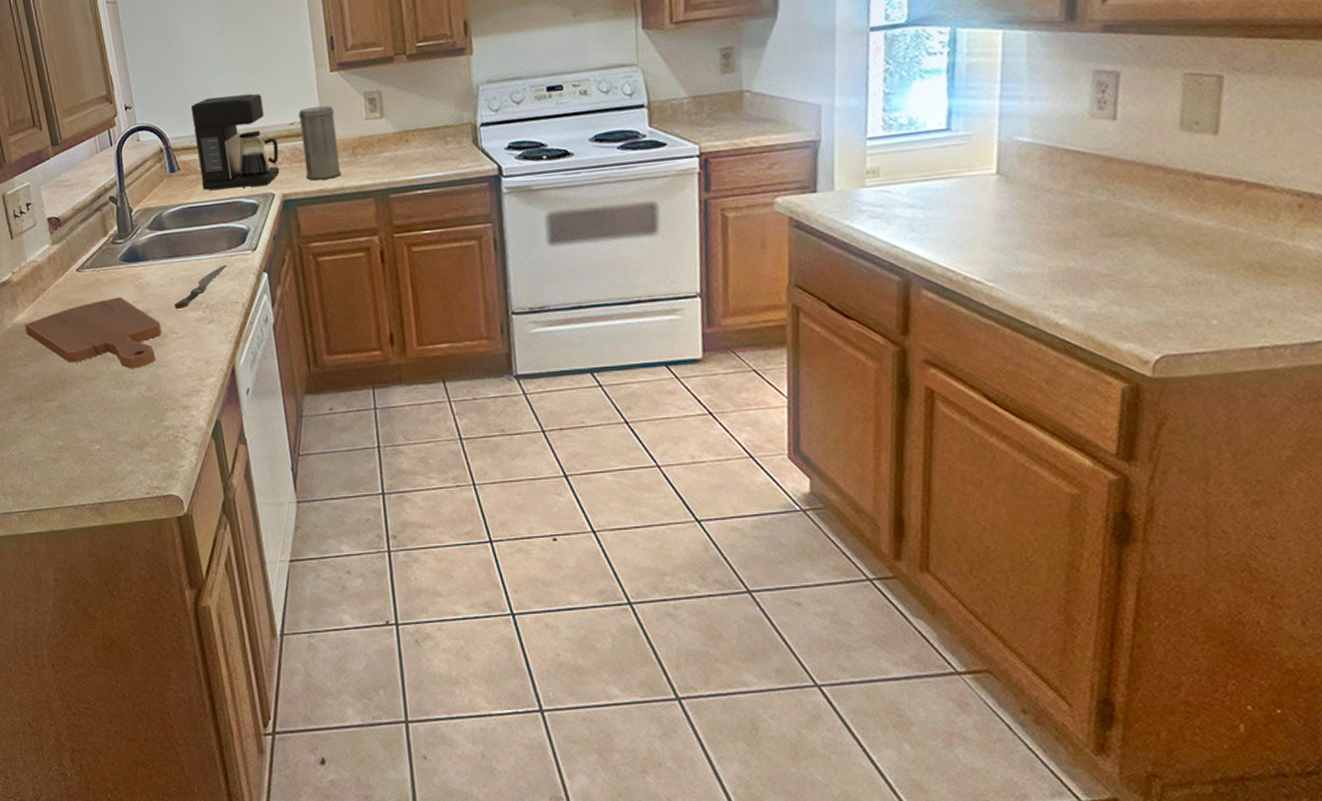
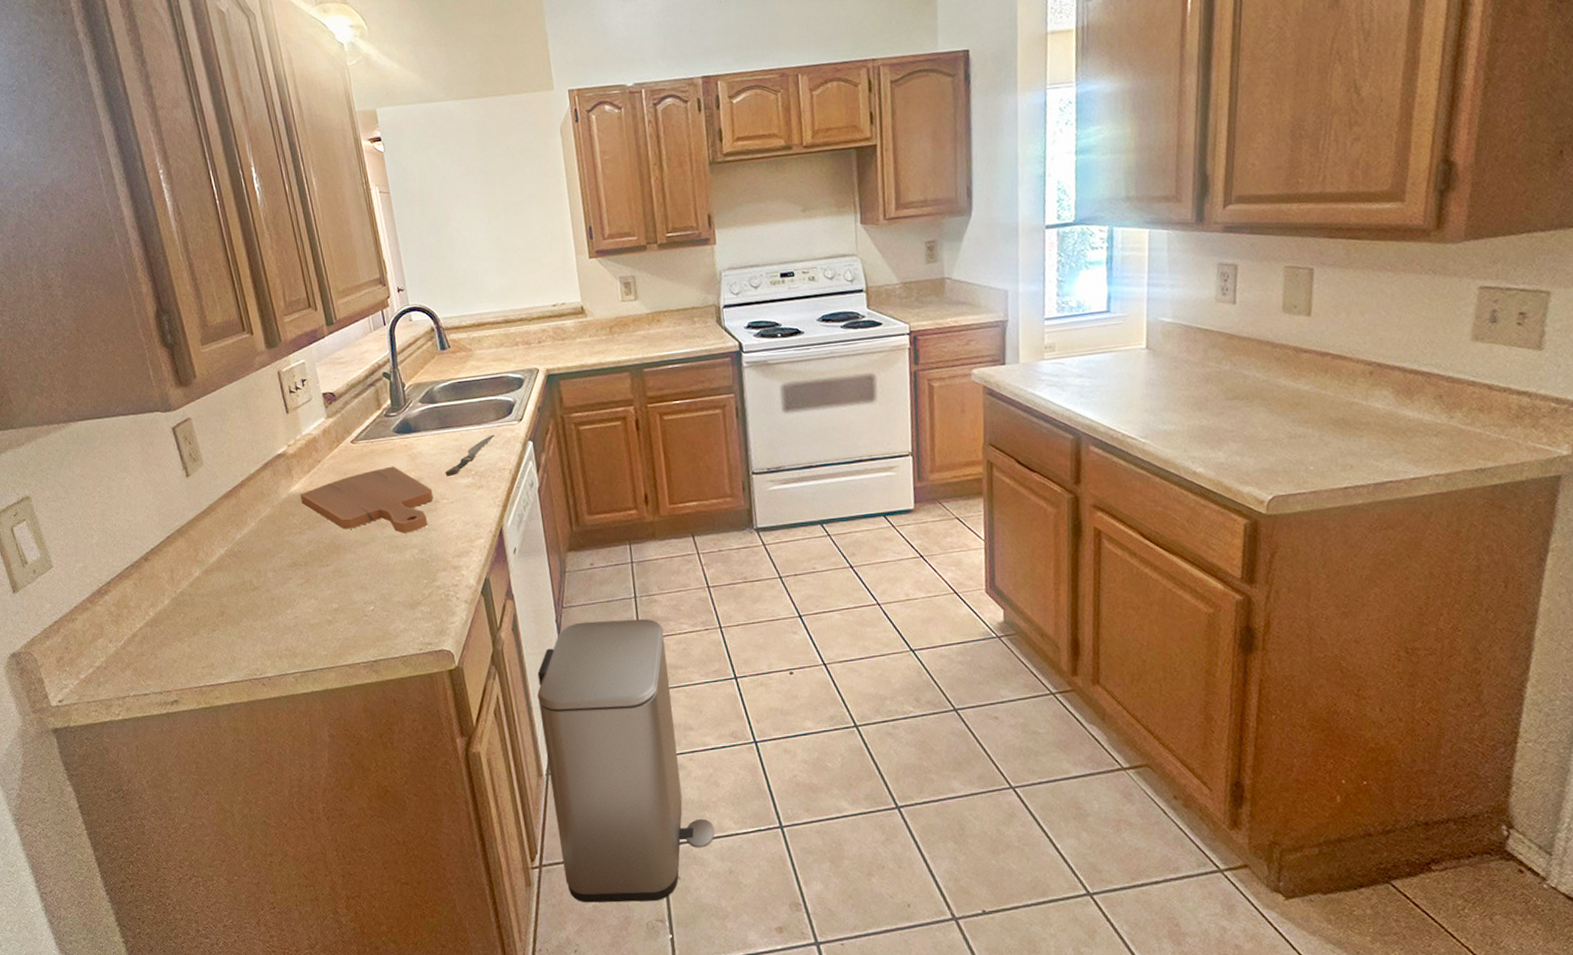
coffee maker: present [190,93,280,190] -> none [460,277,544,366]
pedal bin: none [270,470,466,781] -> present [536,618,715,903]
canister: present [298,105,342,181] -> none [560,289,600,357]

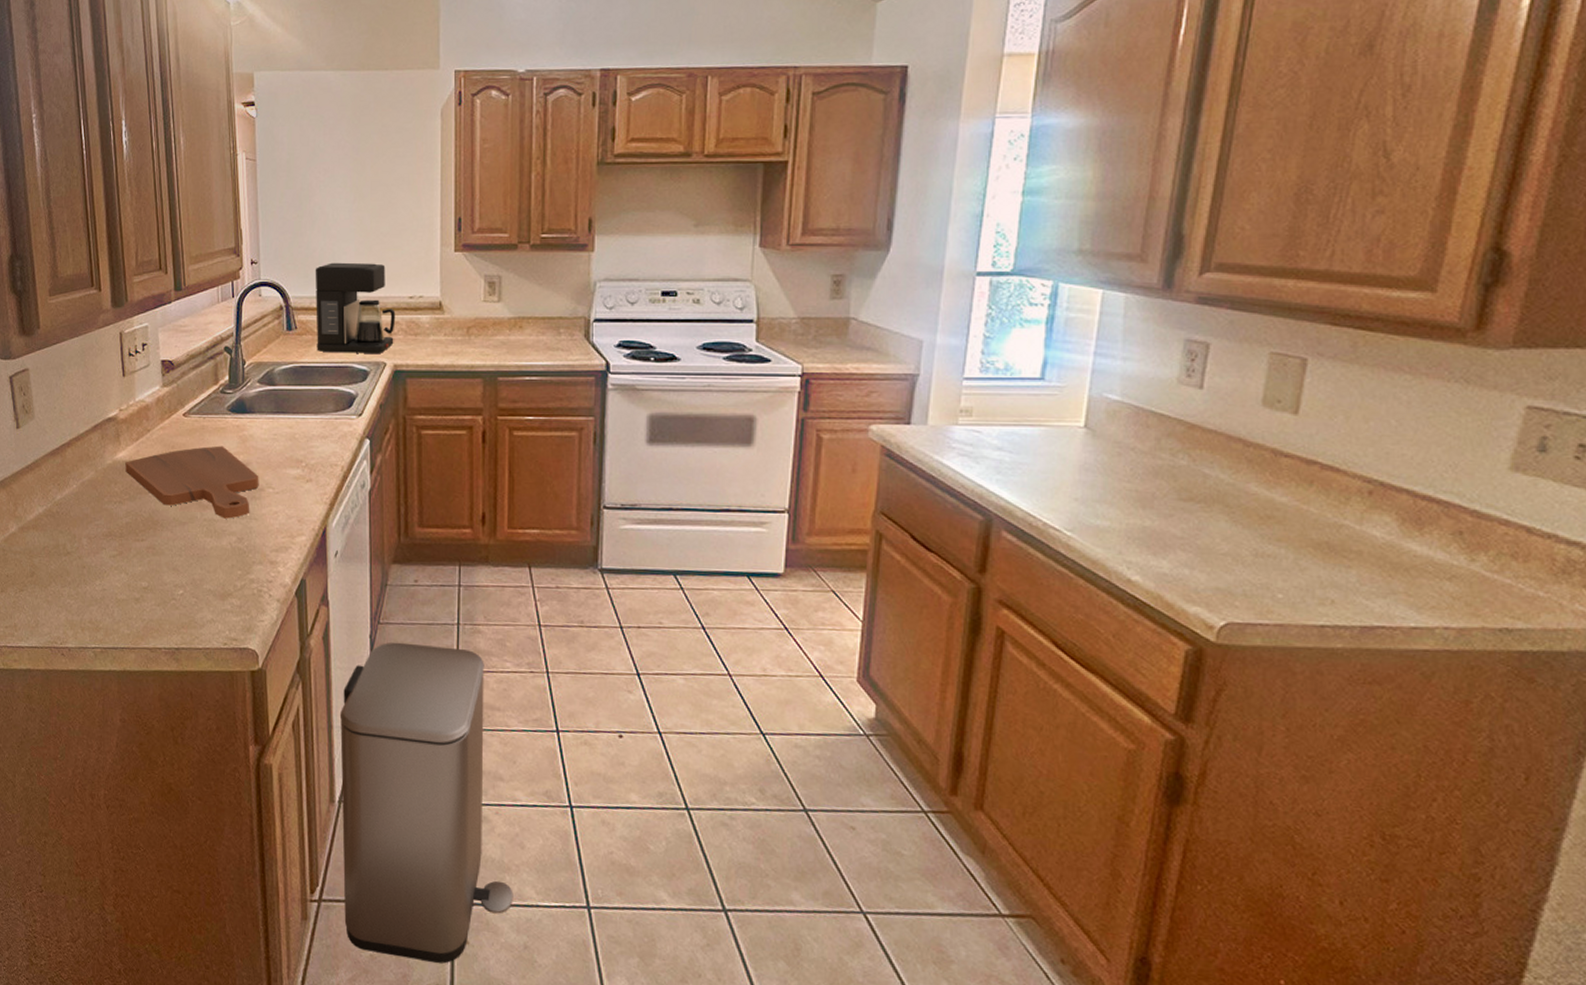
knife: present [445,434,495,477] -> none [274,426,331,466]
coffee maker: none [460,277,544,366] -> present [315,262,396,355]

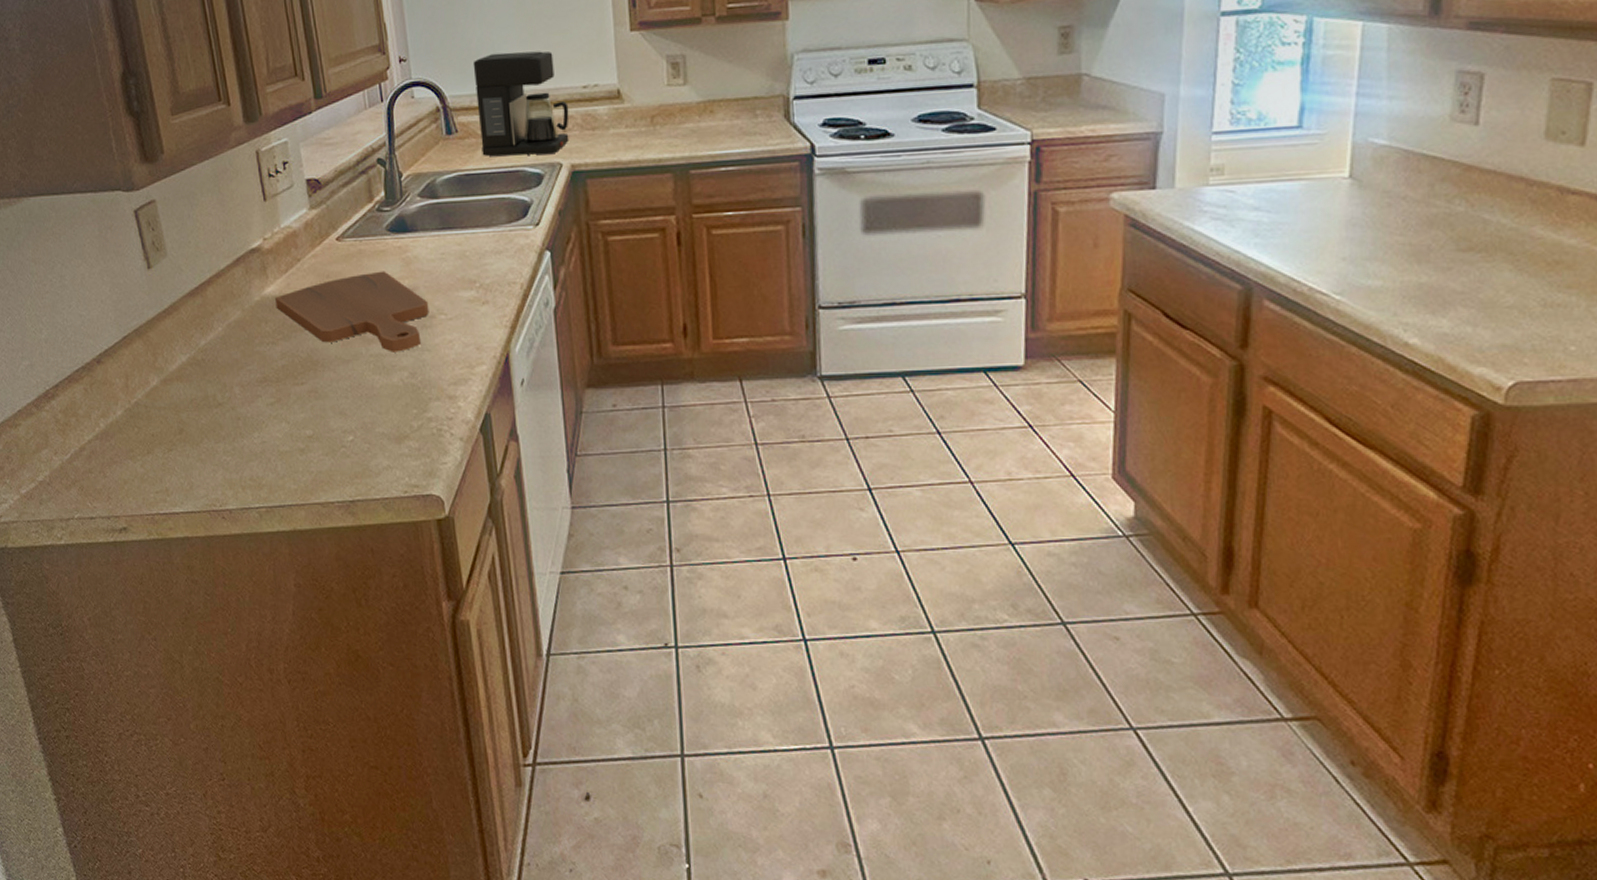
pedal bin: present [339,642,513,964] -> none [540,475,748,821]

